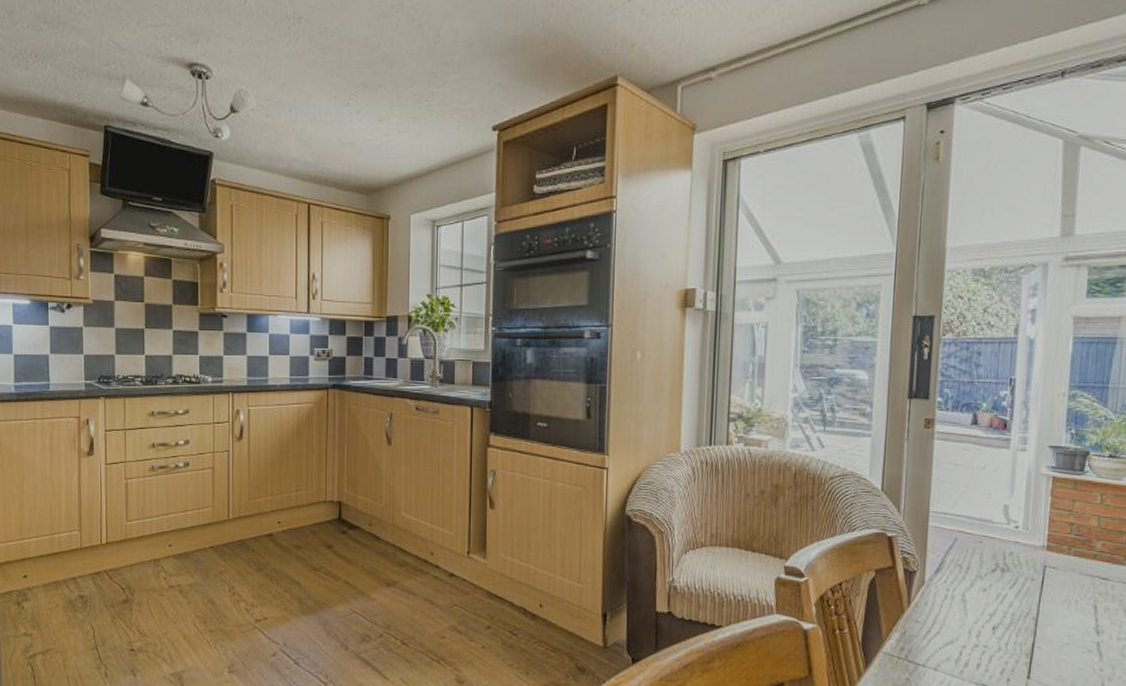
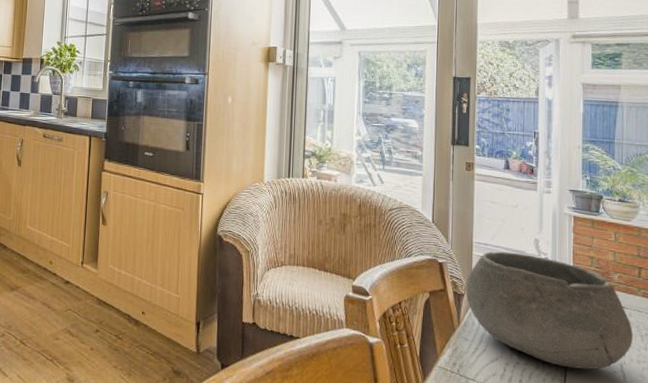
bowl: none [918,521,1115,650] -> present [465,251,633,370]

